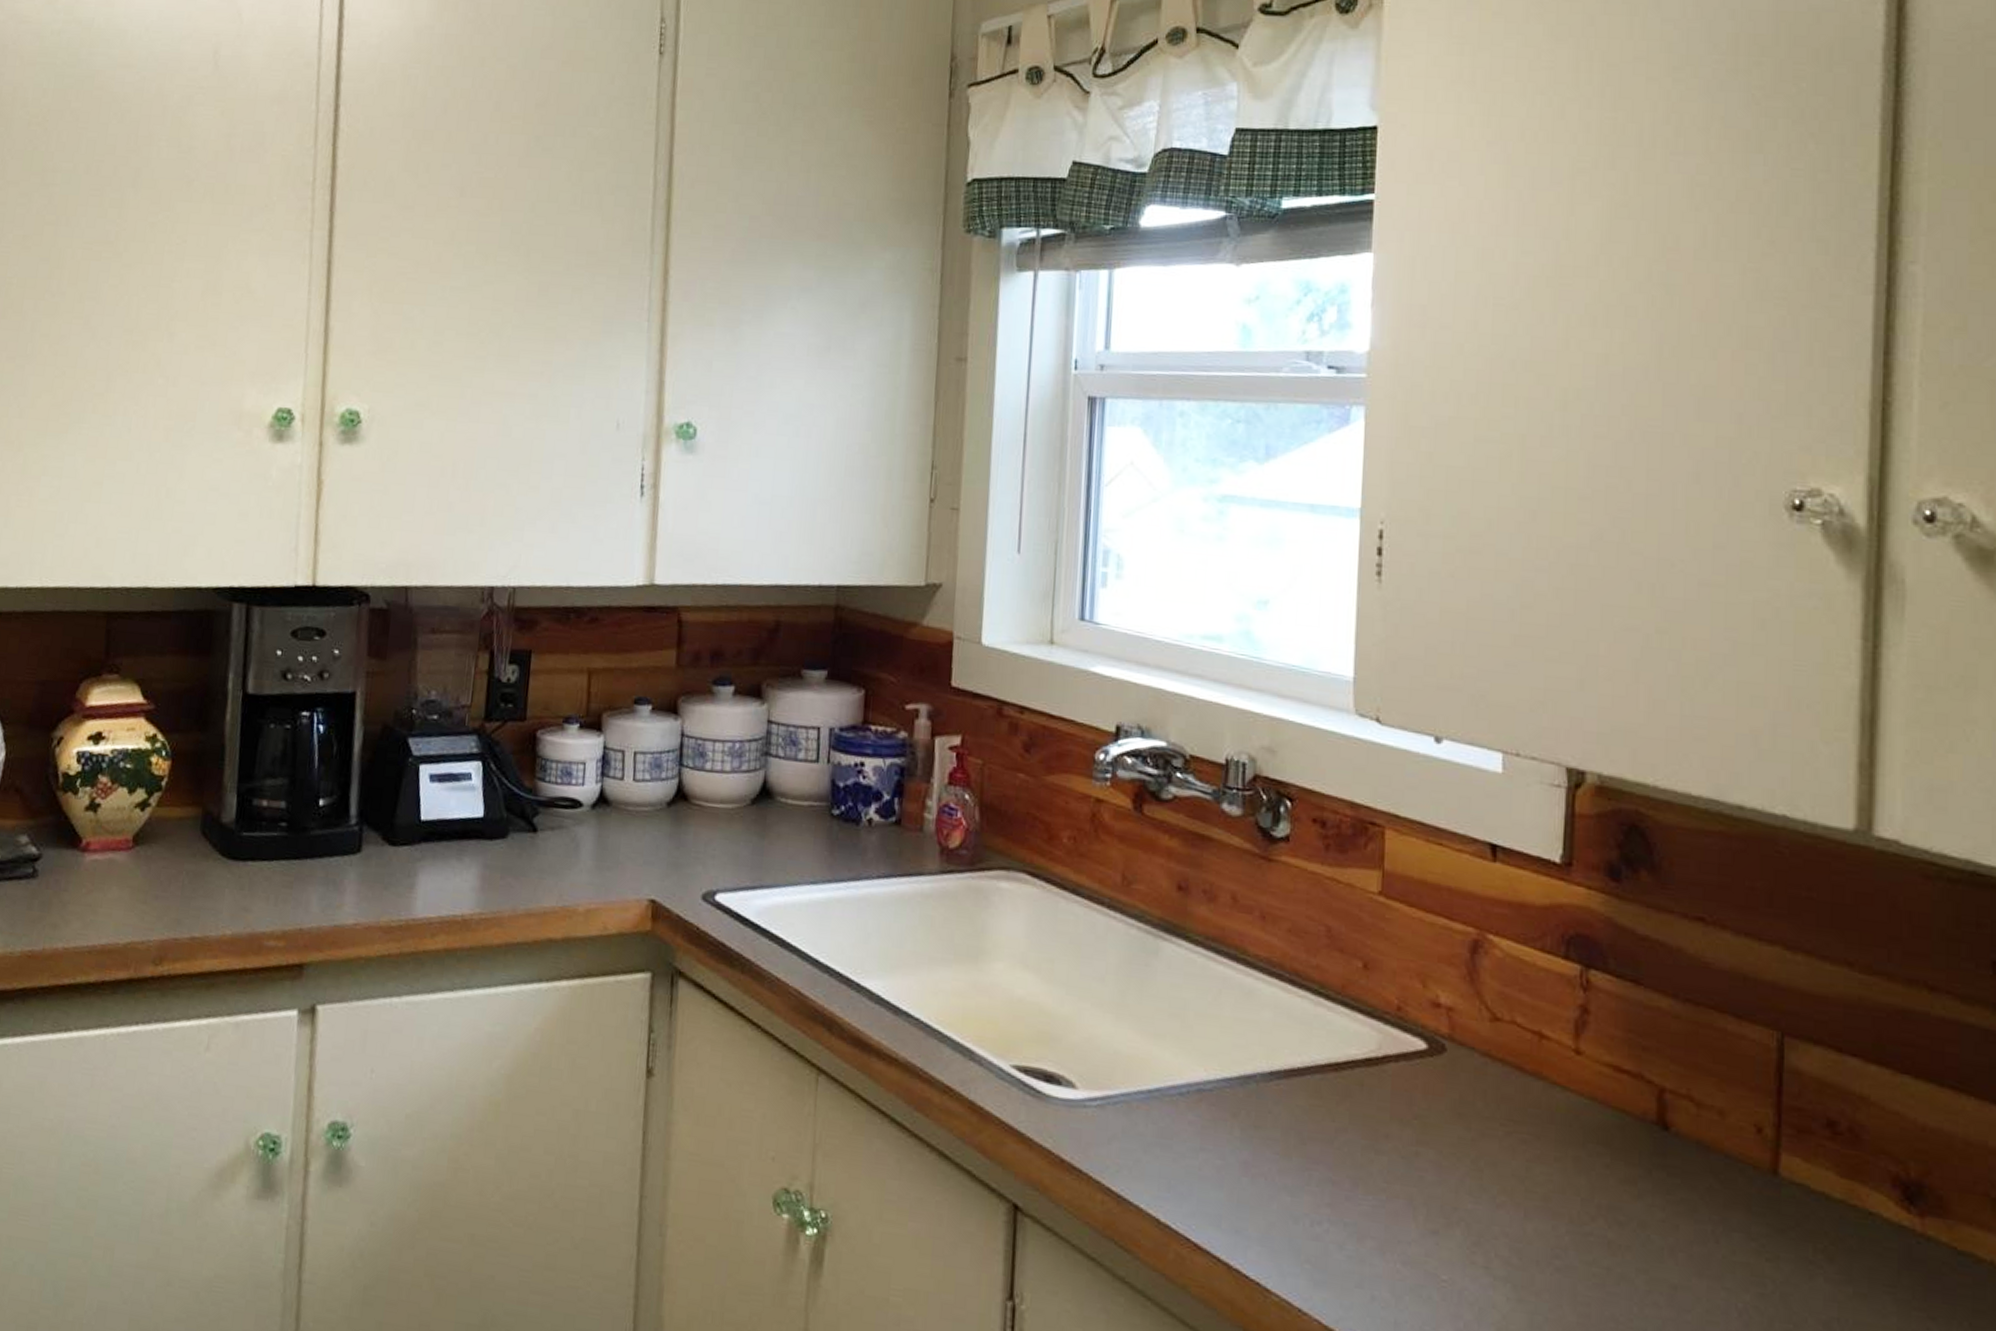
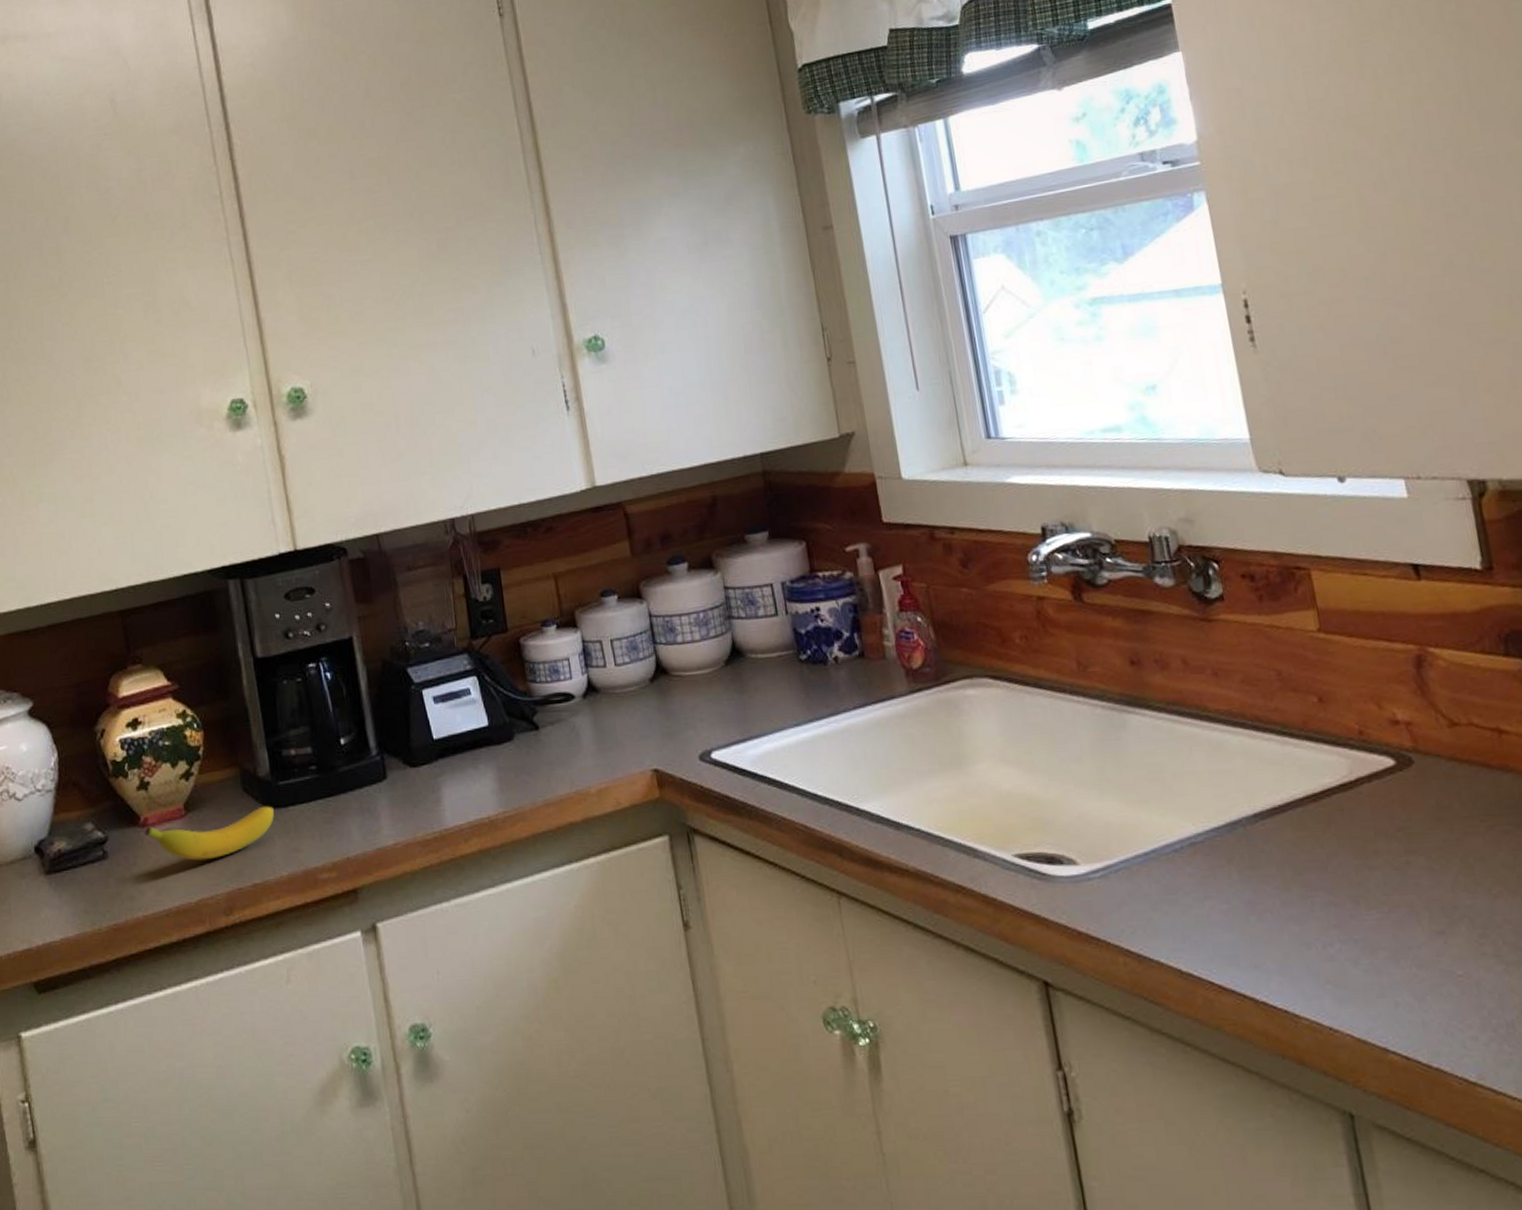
banana: none [82,852,231,901] -> present [144,806,274,861]

